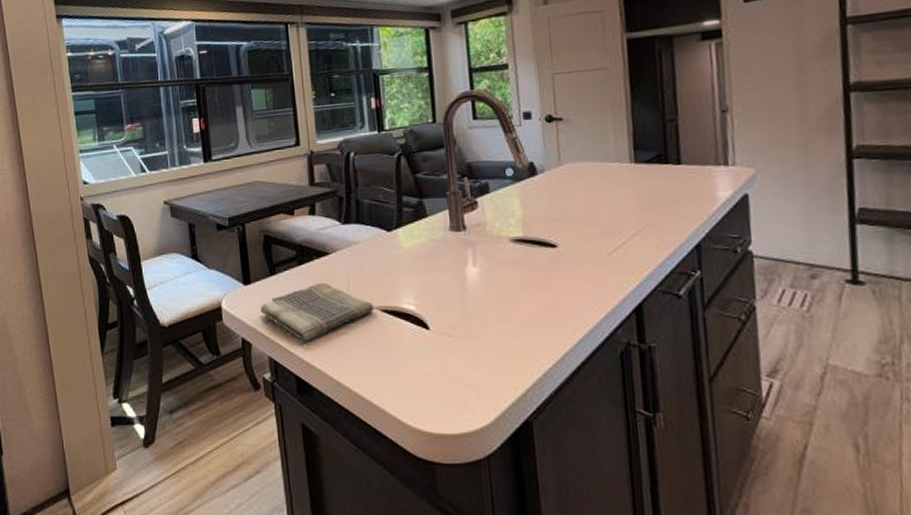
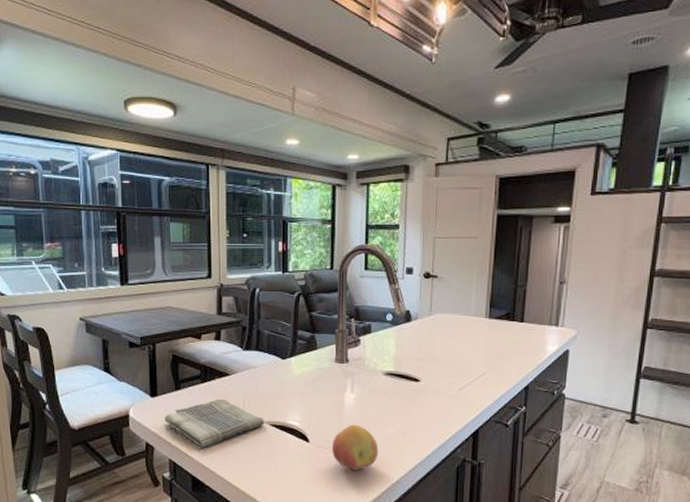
fruit: none [457,304,517,362] -> present [332,424,379,470]

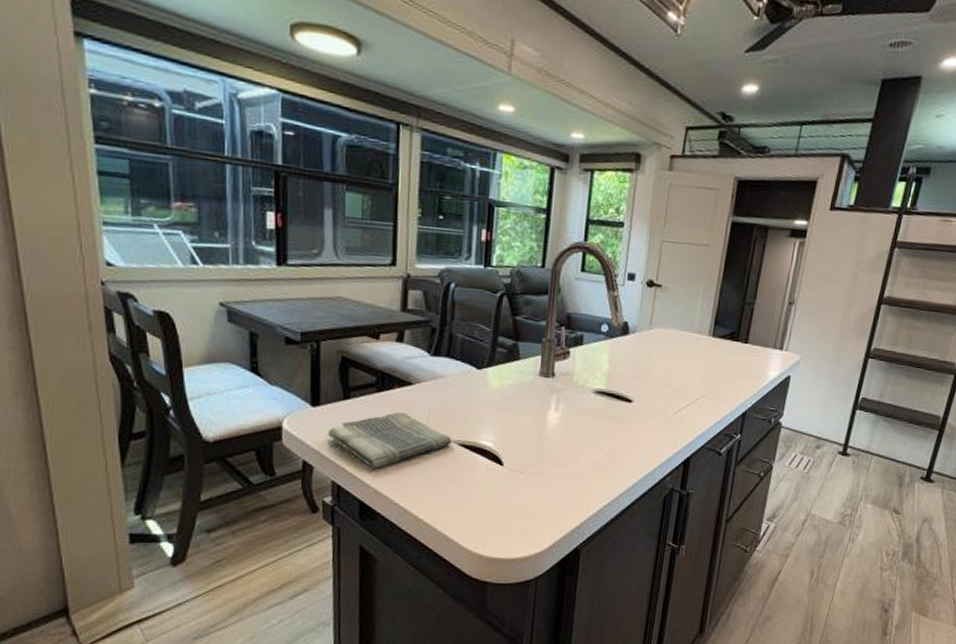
fruit: present [332,424,379,470] -> none [529,447,582,498]

